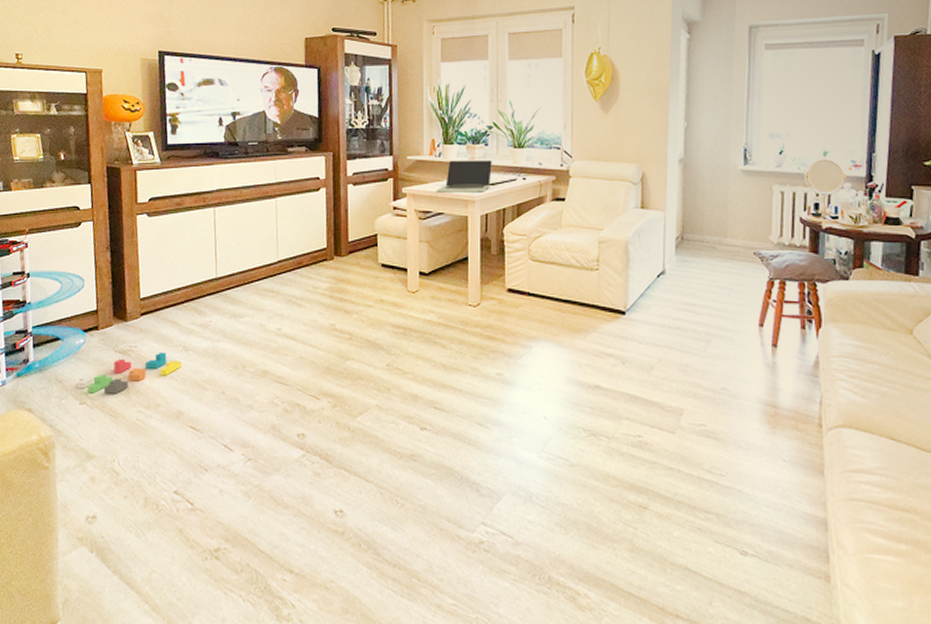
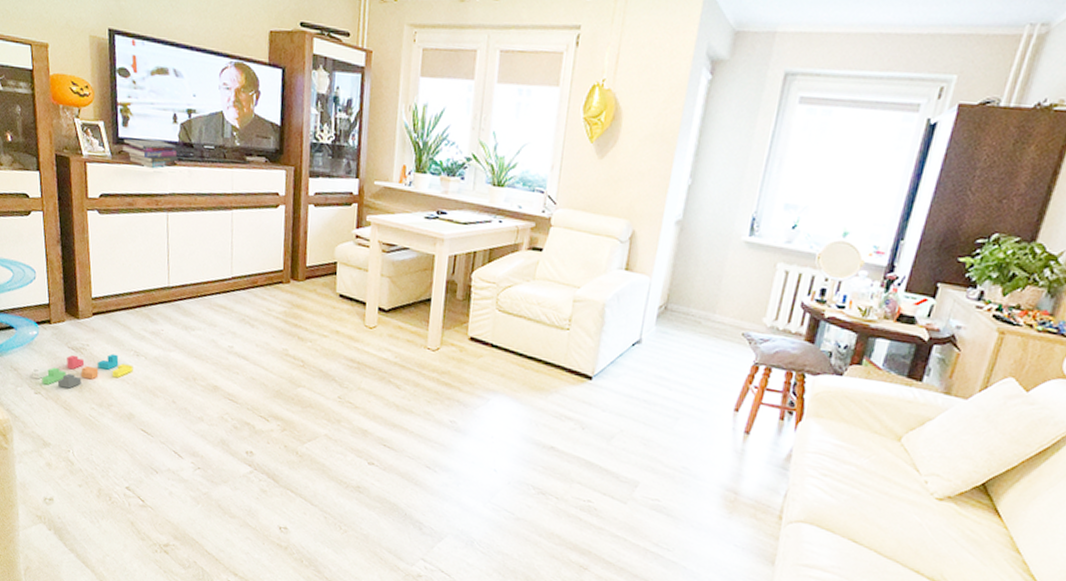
books: none [171,142,224,169] -> present [123,138,178,169]
laptop: present [437,160,492,193] -> none [404,191,467,231]

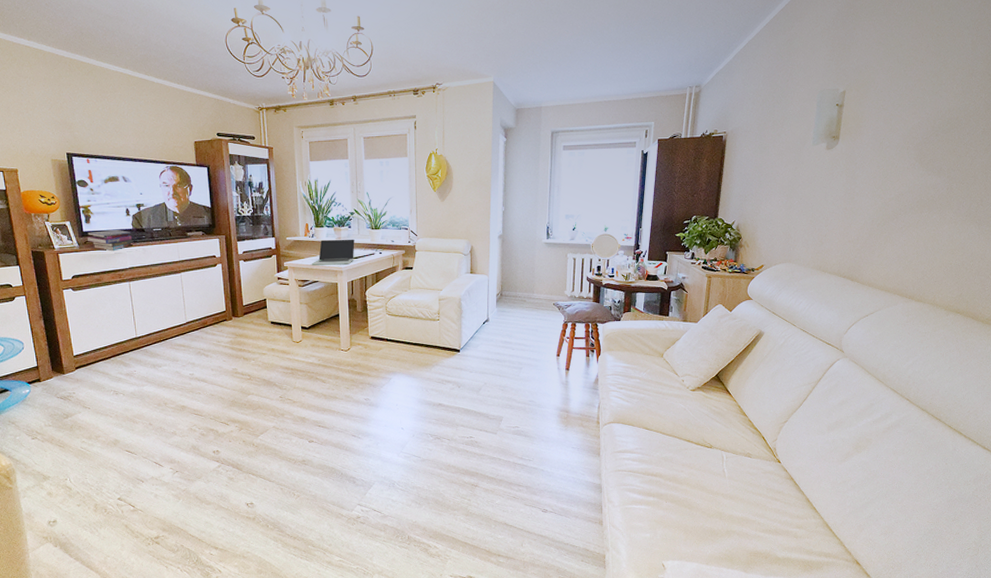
toy blocks: present [32,353,133,389] -> none [28,396,114,431]
laptop: none [404,191,467,231] -> present [312,239,355,265]

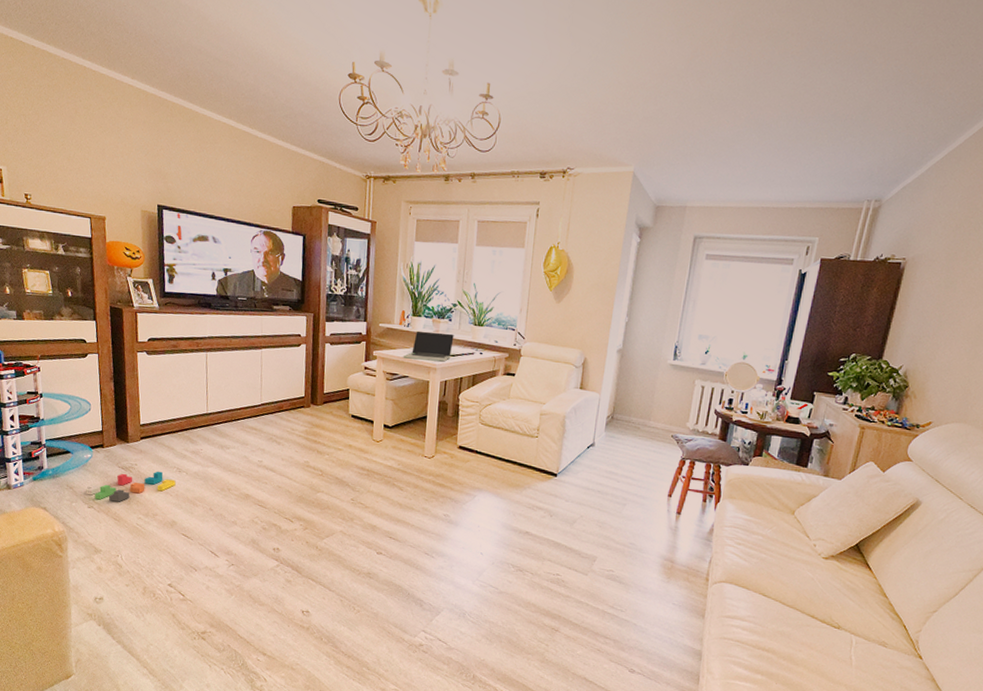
toy blocks: none [28,396,114,431] -> present [86,471,176,502]
books: present [87,229,133,252] -> none [169,293,216,317]

